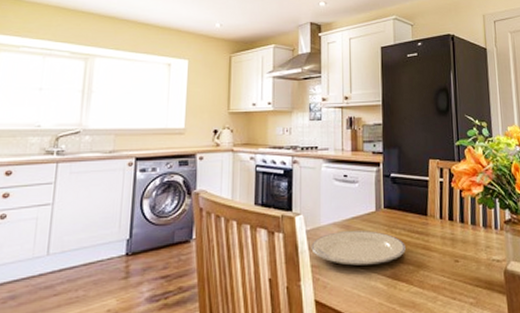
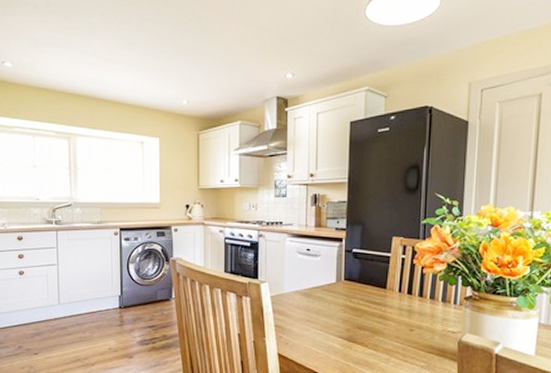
plate: present [311,231,406,266] -> none [275,299,363,328]

